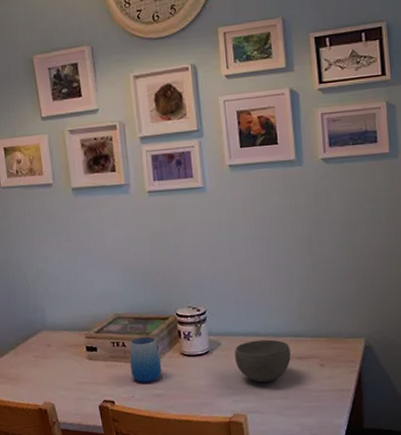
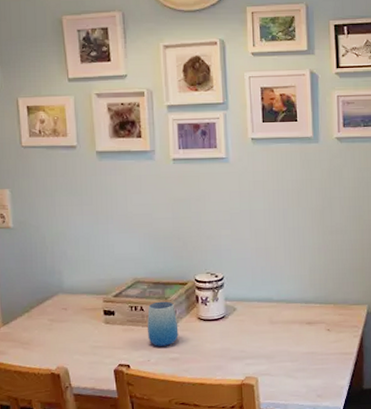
bowl: present [235,339,291,383] -> none [249,305,301,347]

